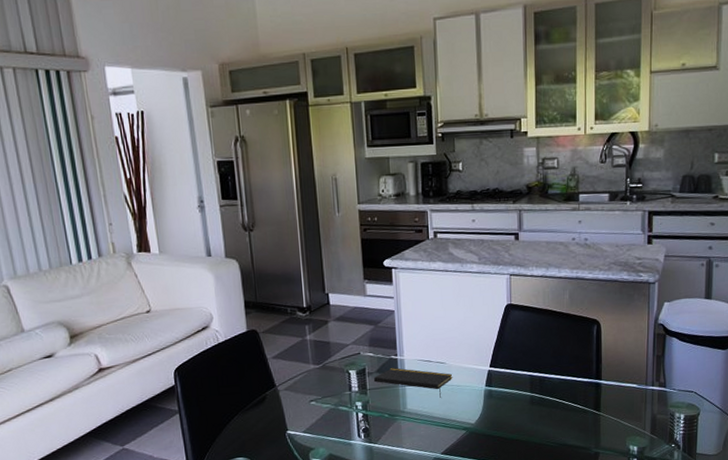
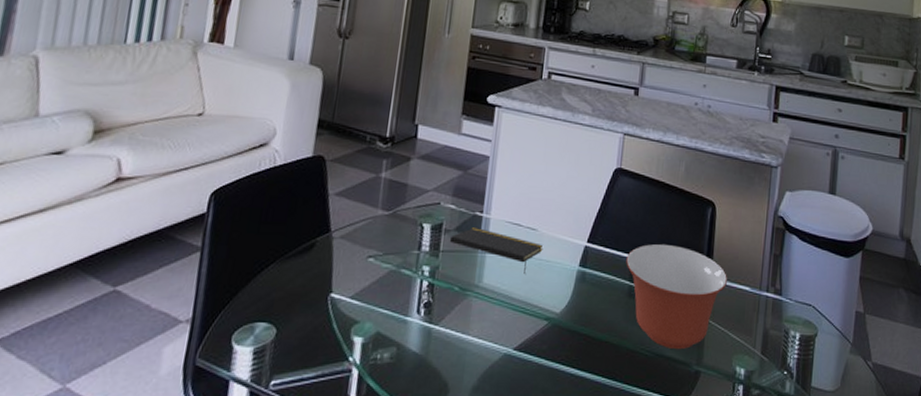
mixing bowl: none [525,360,617,439] -> present [626,244,728,349]

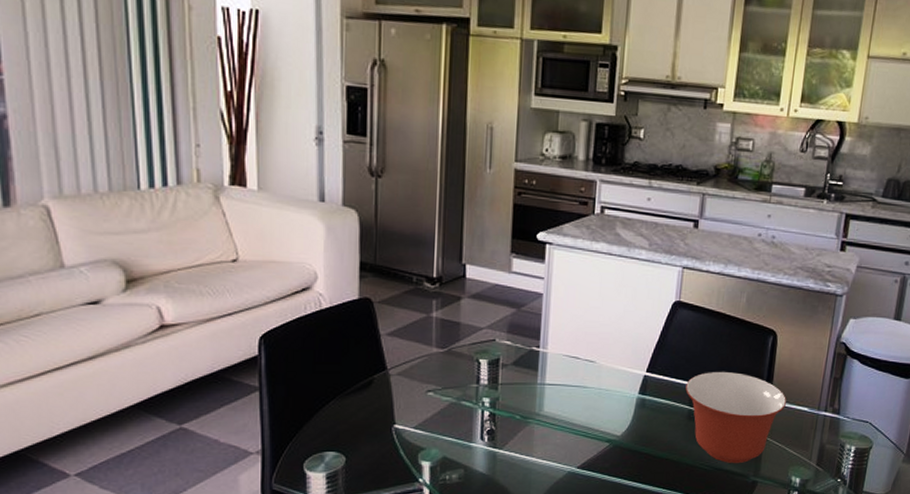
notepad: present [449,227,544,274] -> none [507,361,603,402]

